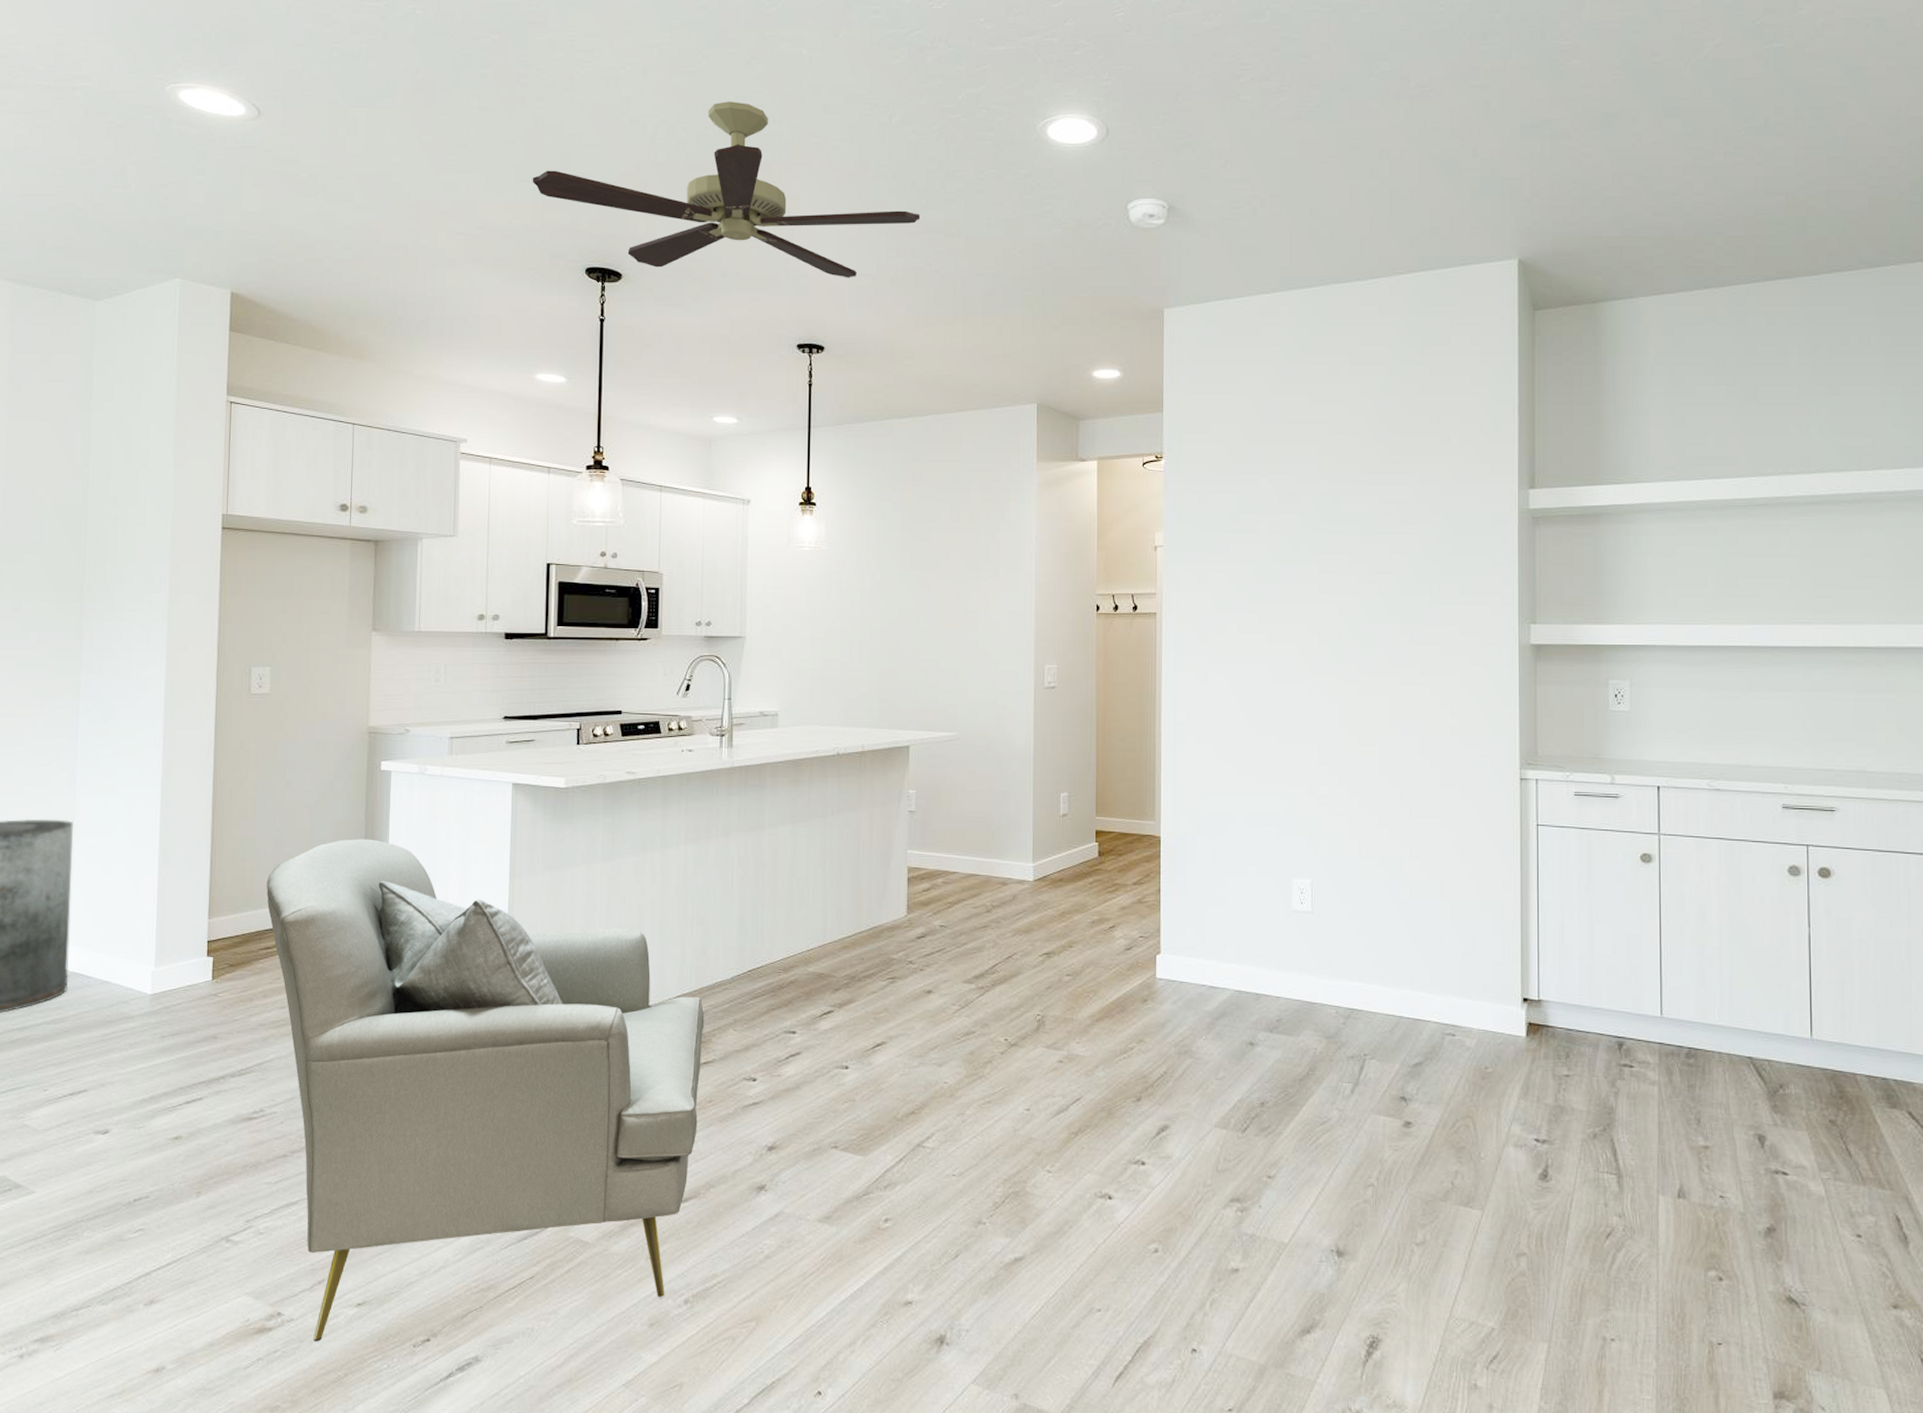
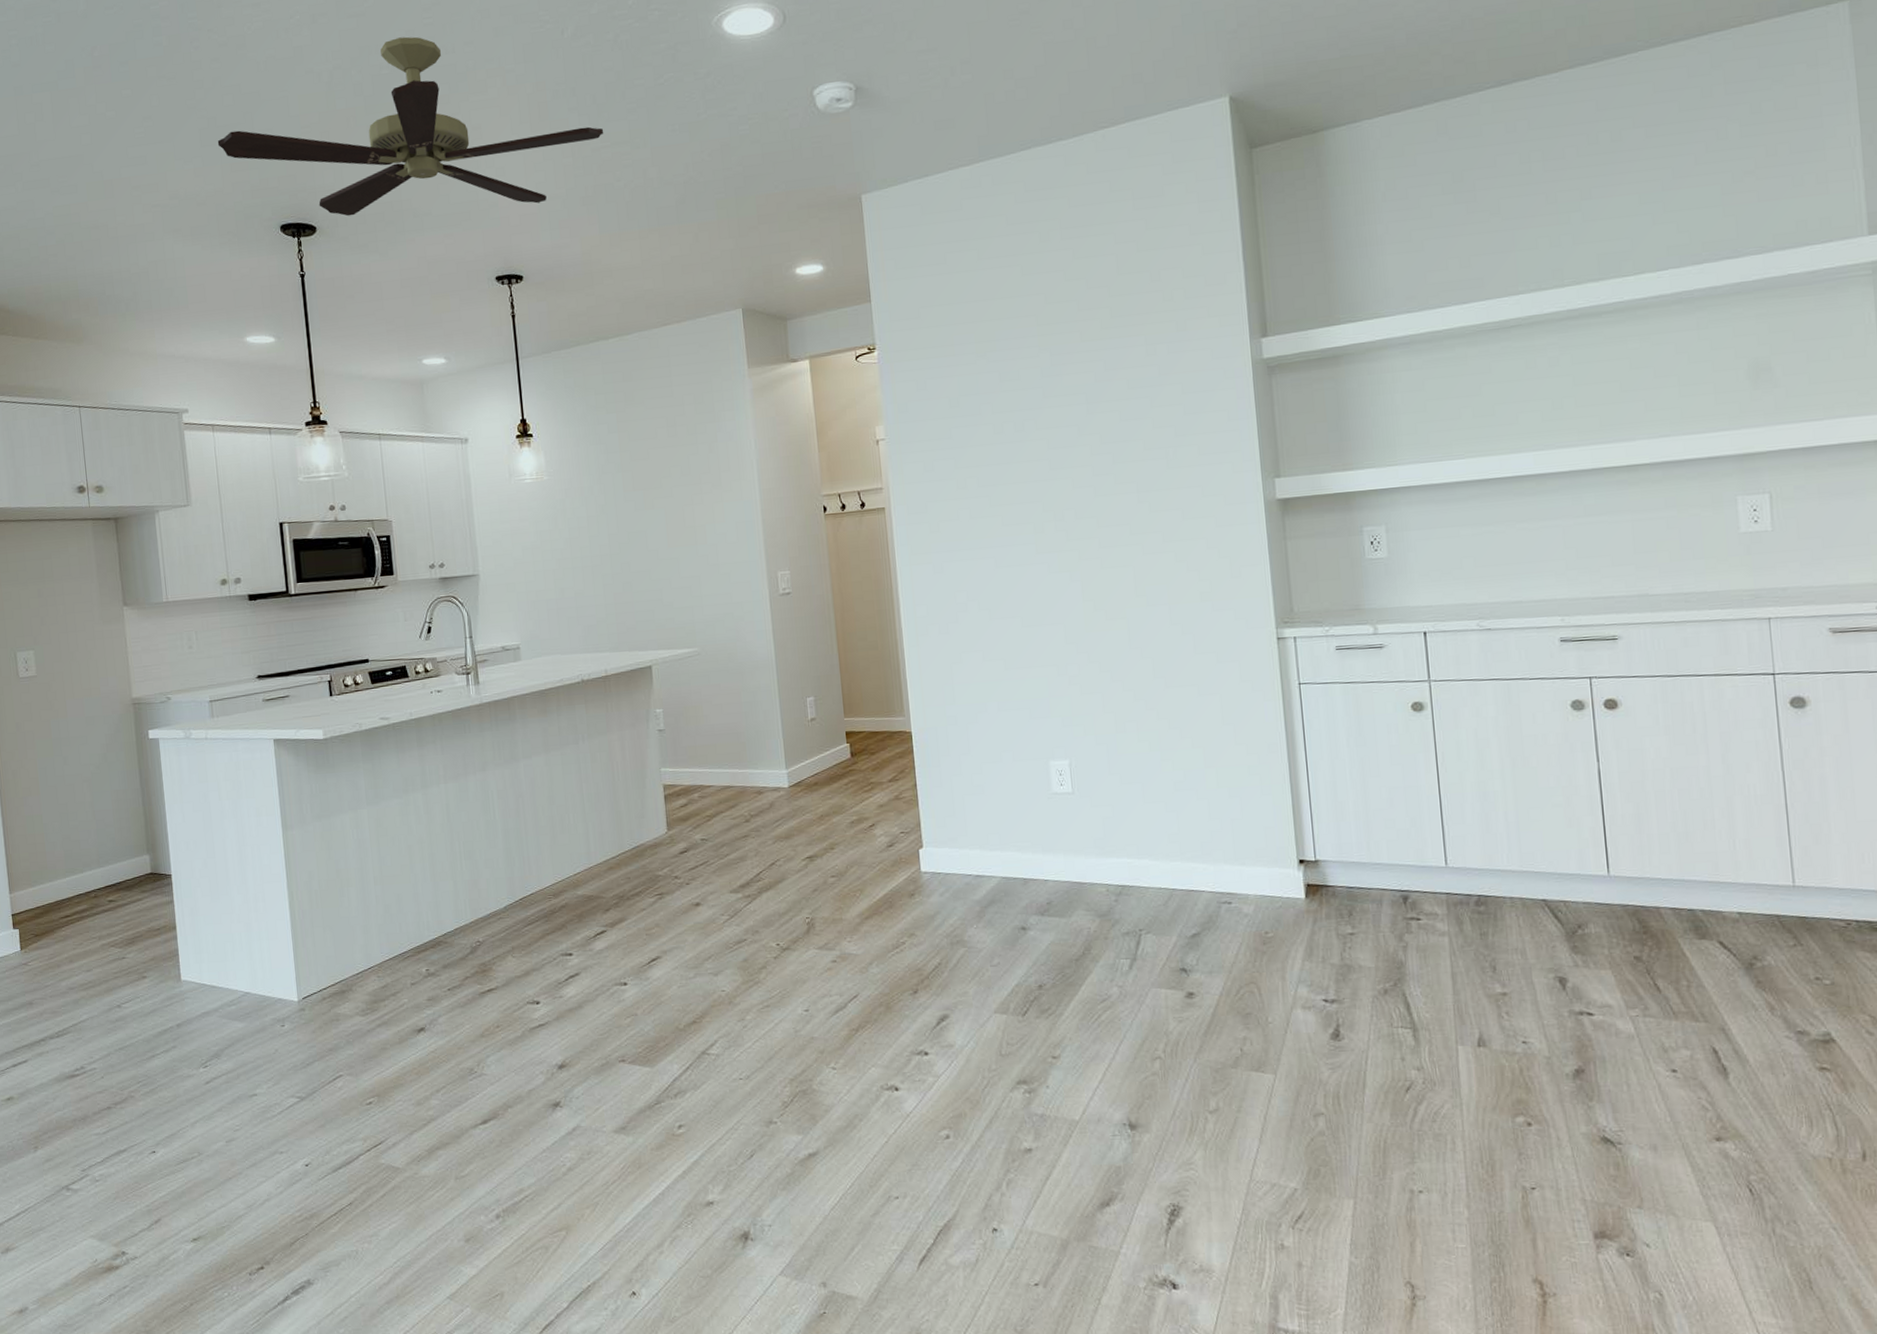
armchair: present [266,839,705,1342] -> none [58,805,489,1276]

